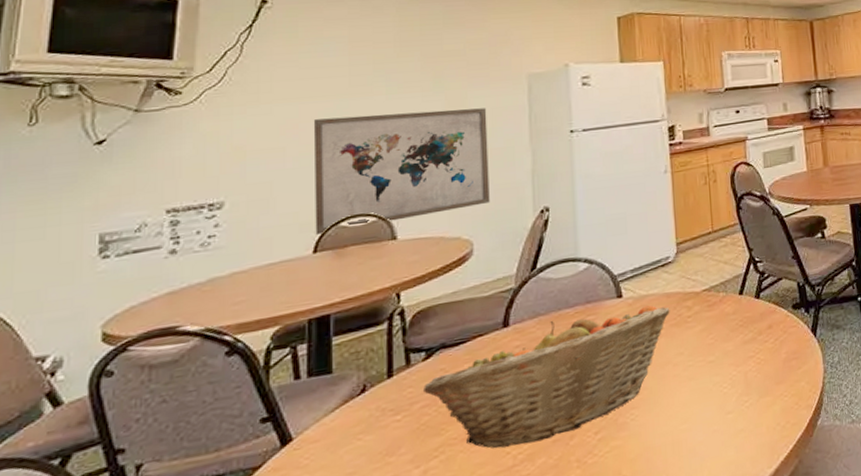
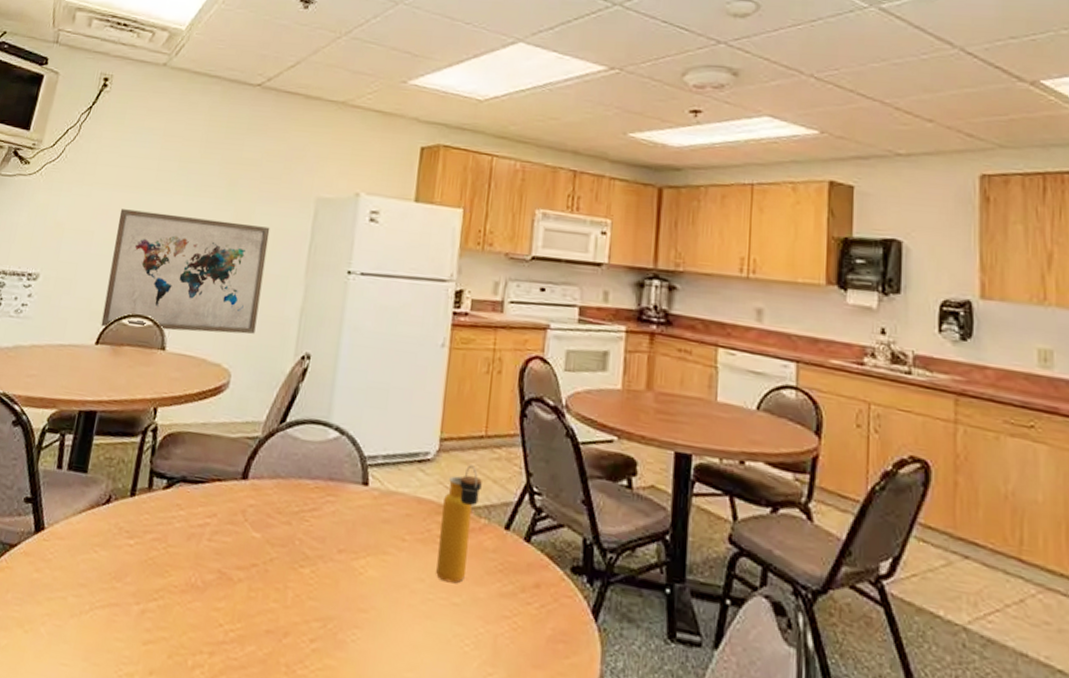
fruit basket: present [422,305,670,449] -> none [157,488,419,628]
water bottle: none [687,256,716,349] -> present [436,465,482,583]

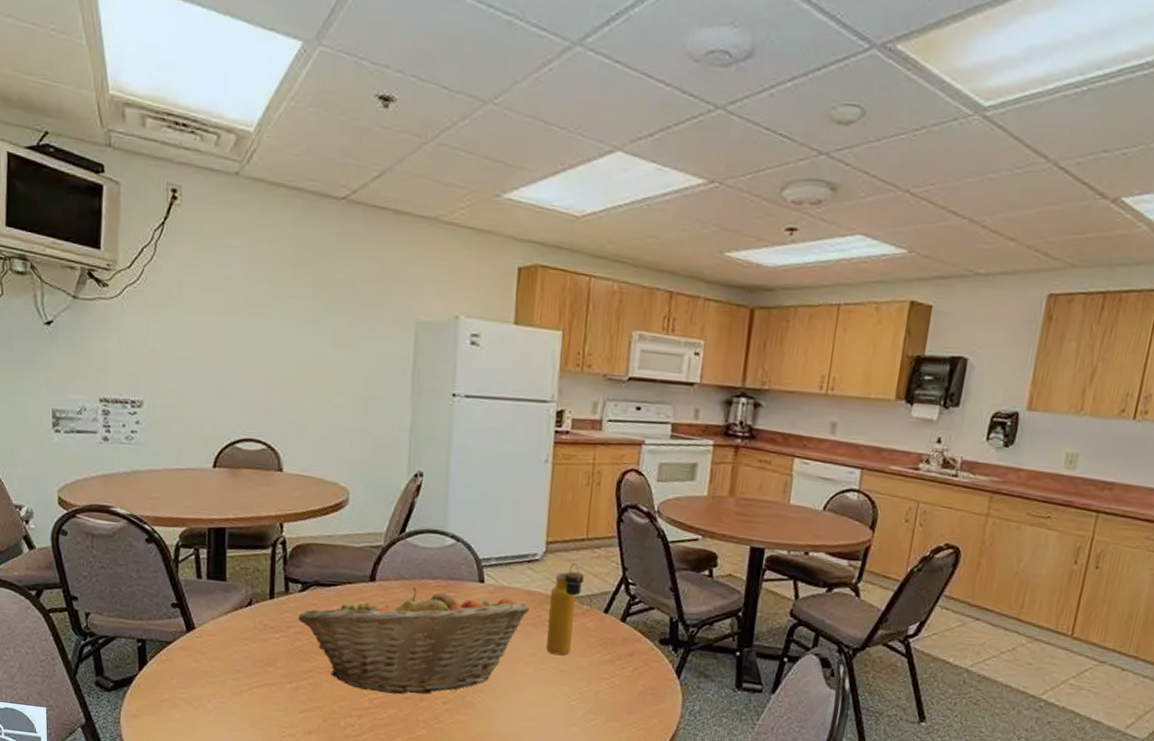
wall art: present [101,209,270,334] -> none [215,334,372,455]
fruit basket: none [157,488,419,628] -> present [297,587,530,695]

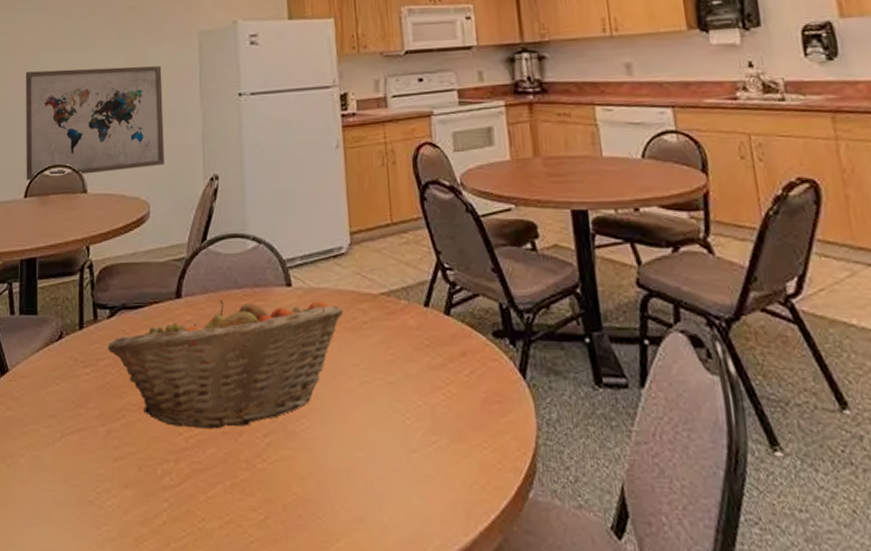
wall art: none [215,334,372,455] -> present [25,66,164,181]
water bottle: present [546,563,584,656] -> none [362,252,396,364]

